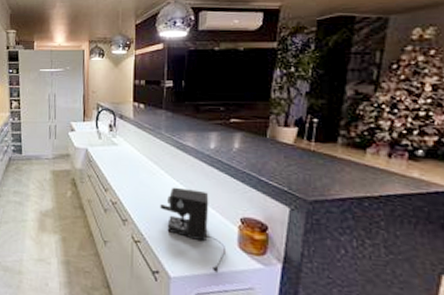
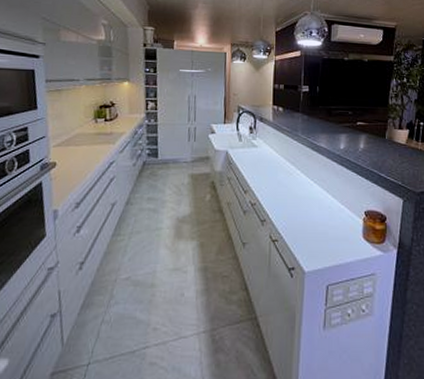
coffee maker: present [160,187,225,272] -> none [296,186,352,263]

